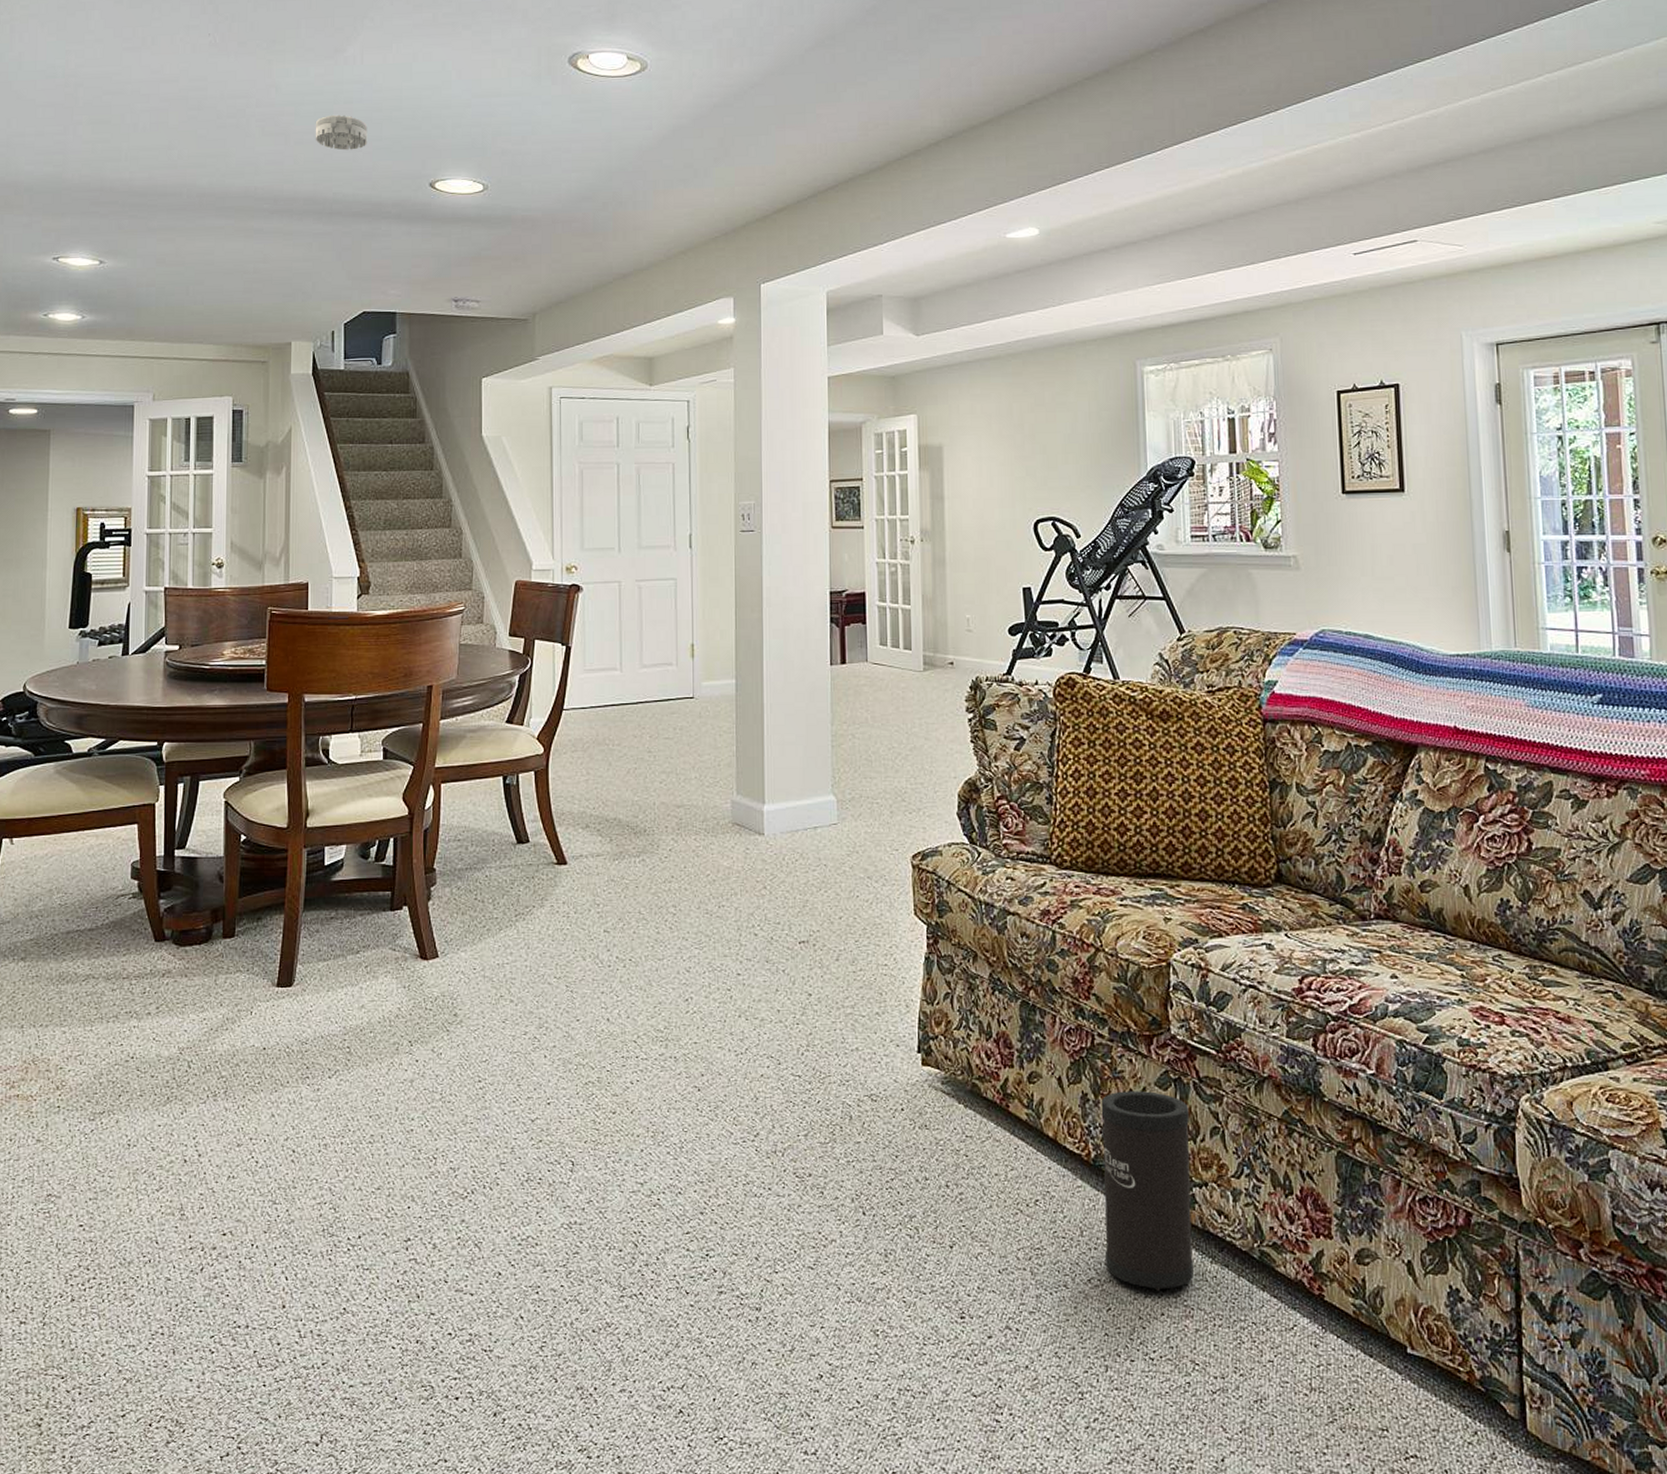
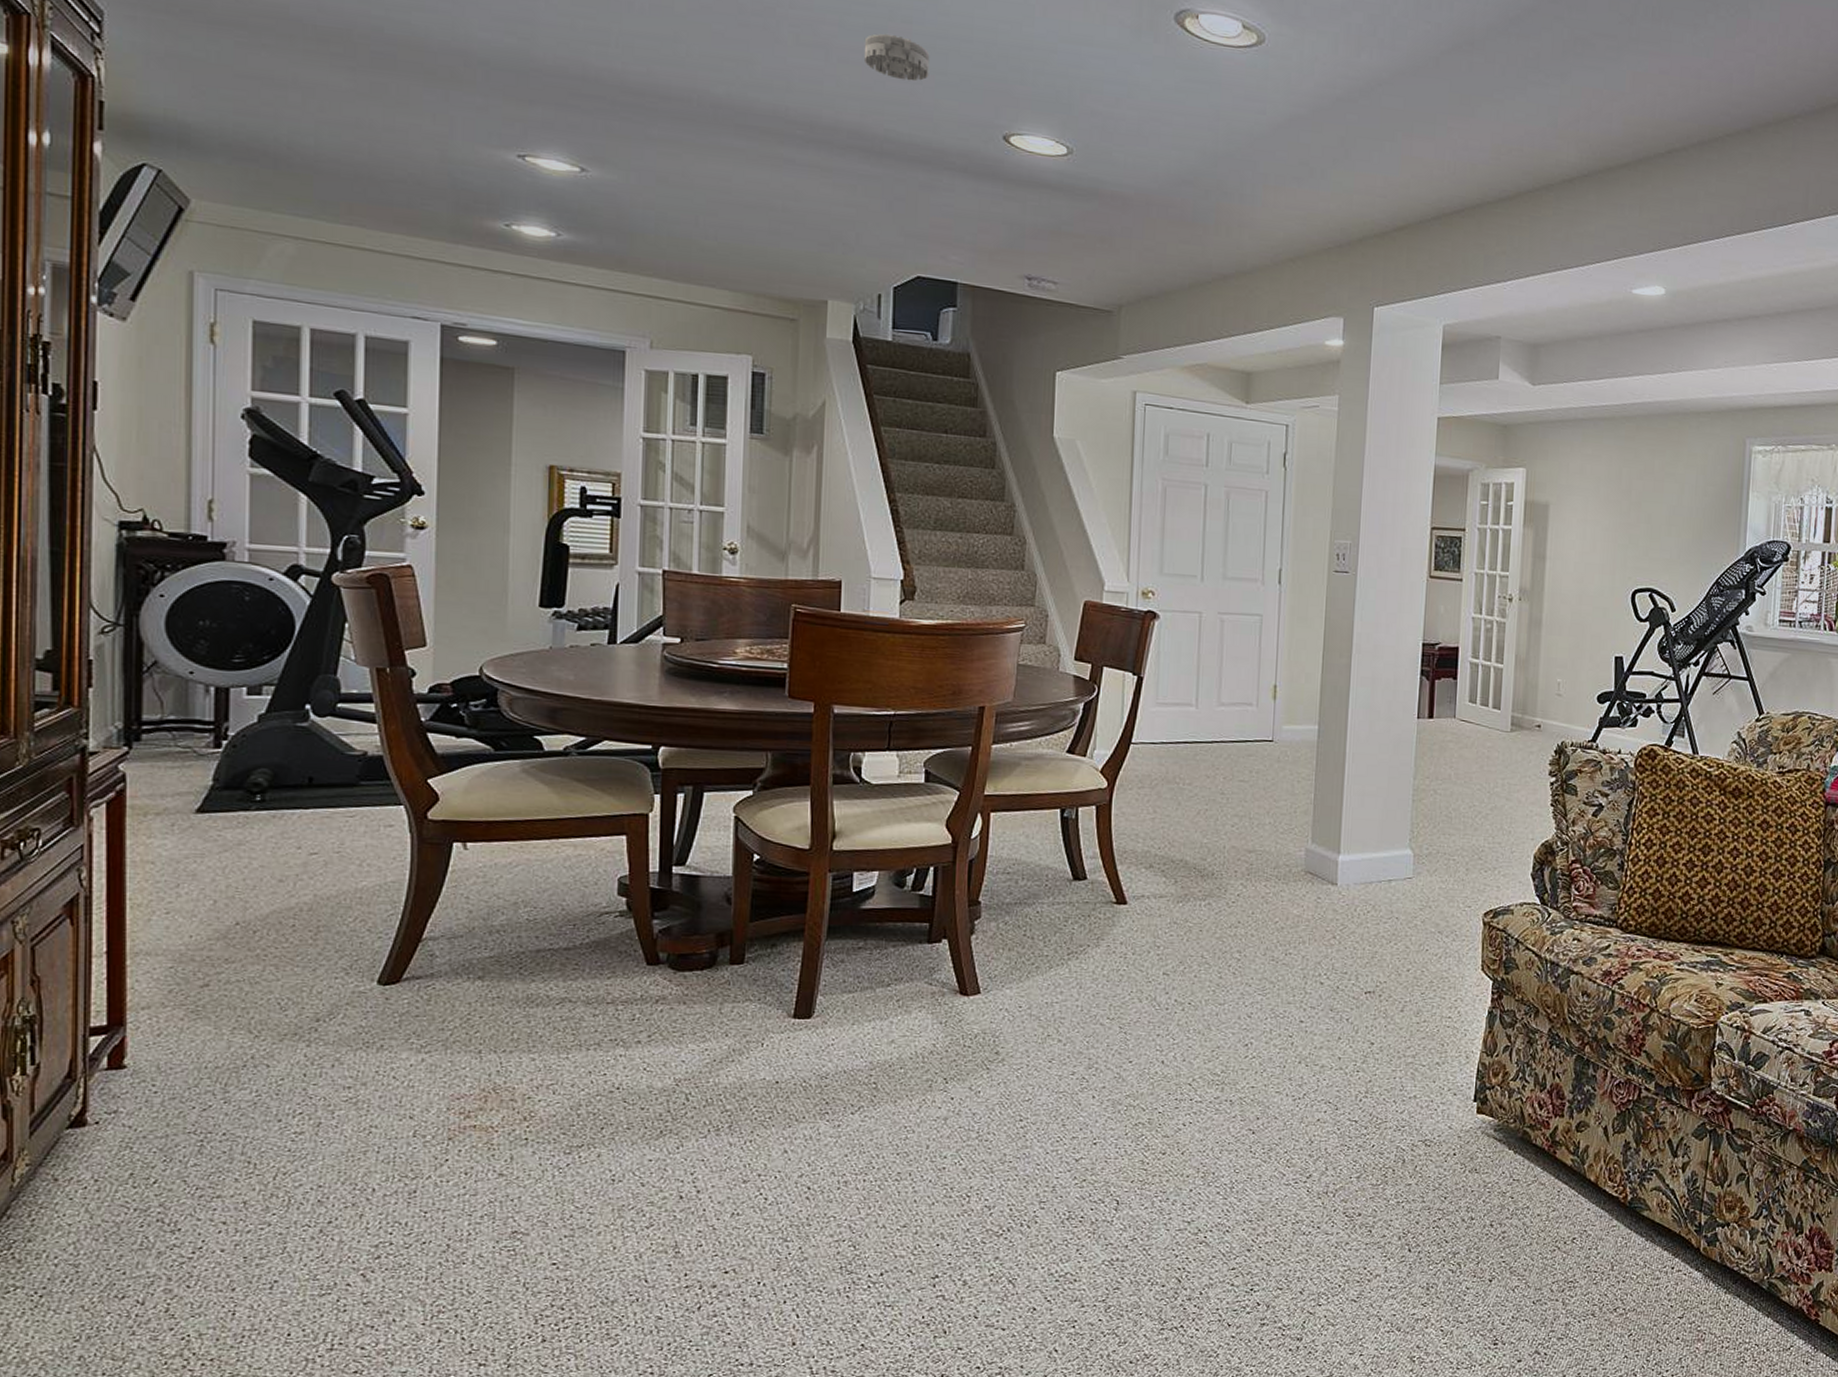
speaker: present [1101,1091,1194,1291] -> none [1631,1140,1720,1318]

